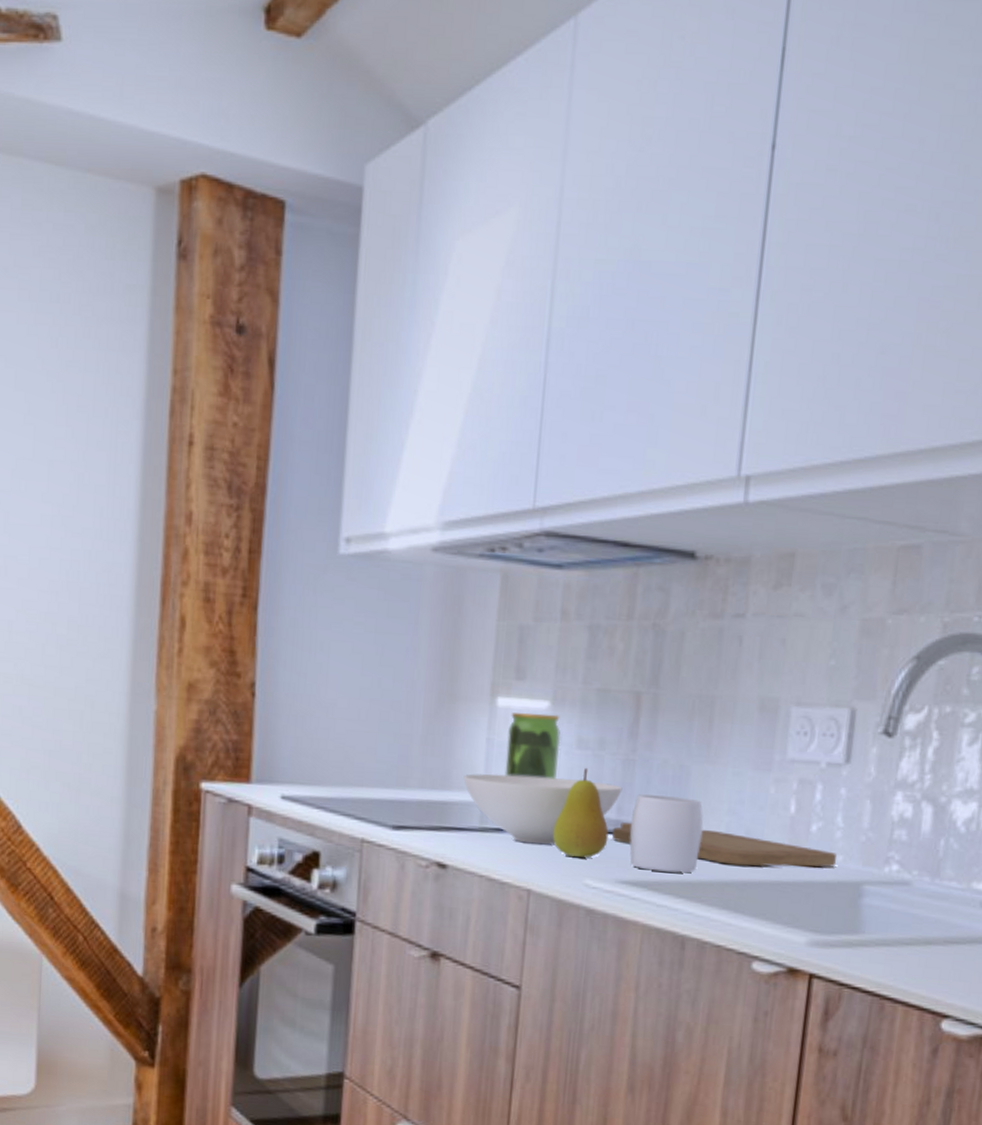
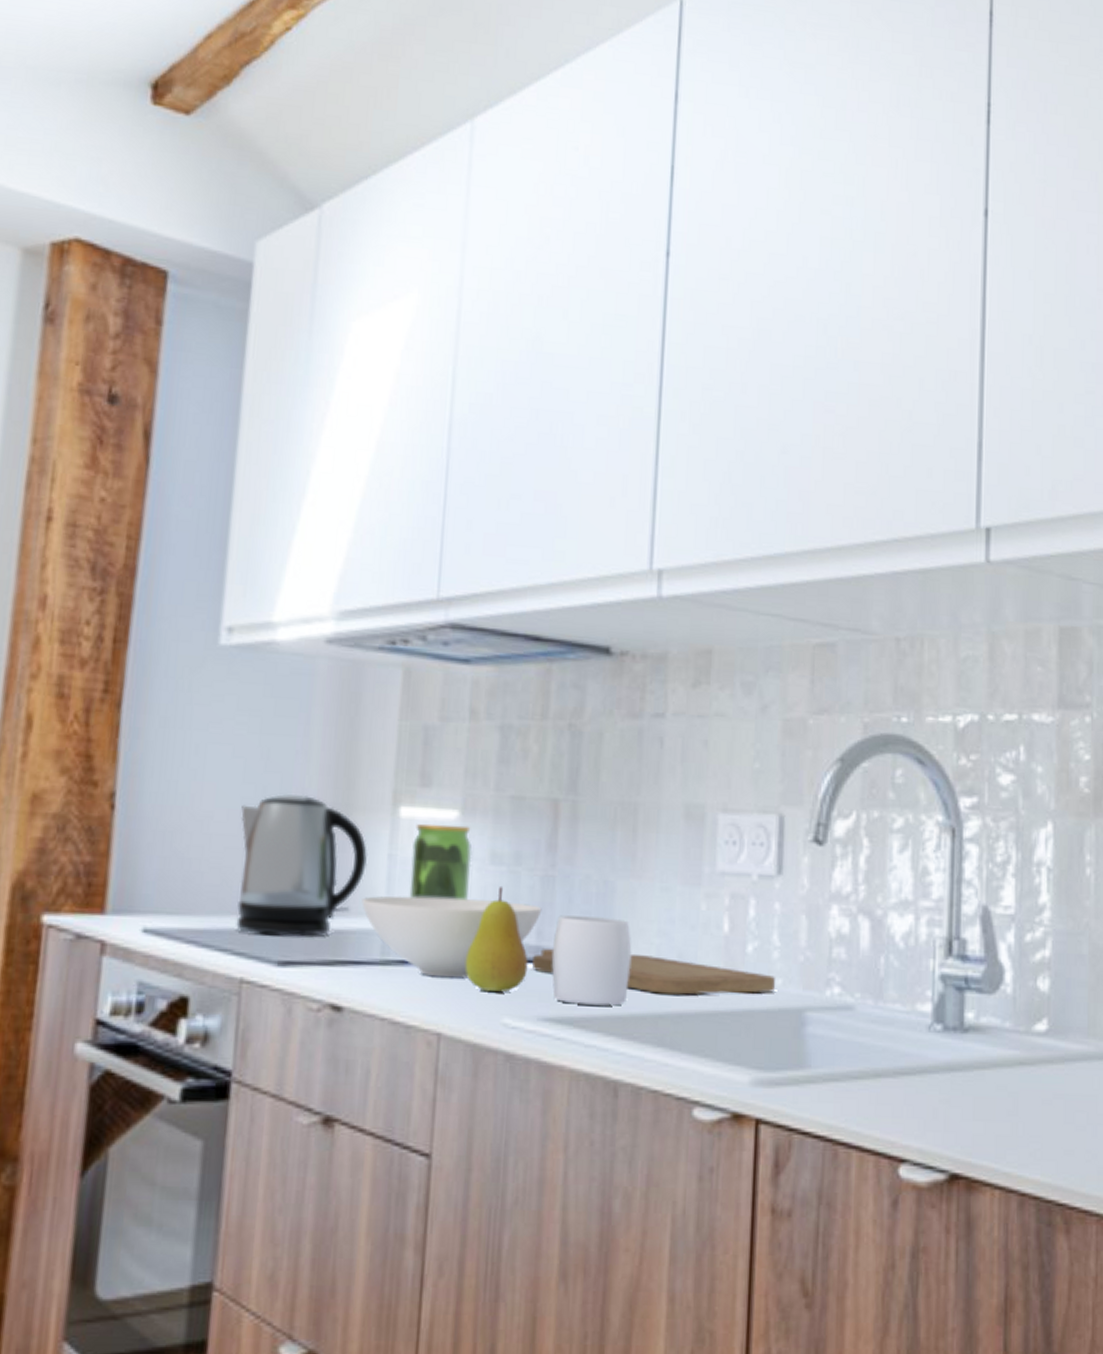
kettle: none [357,685,469,806] -> present [236,794,368,936]

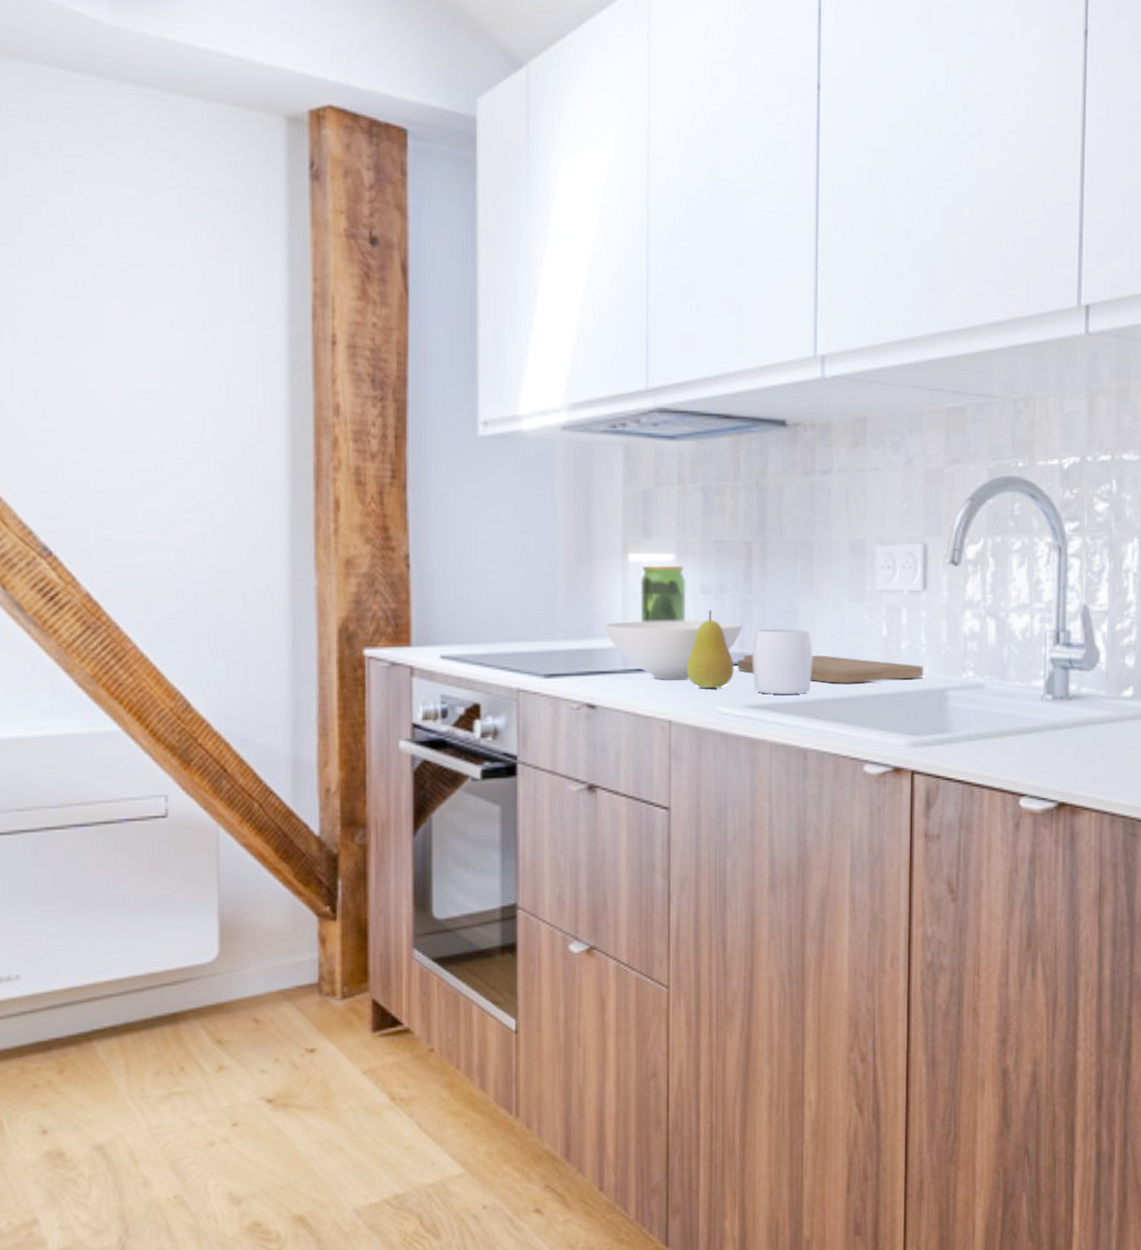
kettle: present [236,794,368,936] -> none [507,548,607,655]

